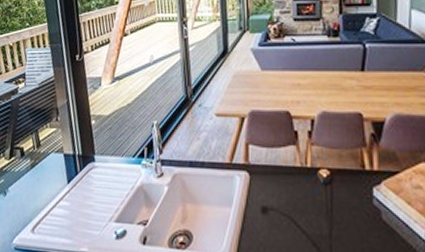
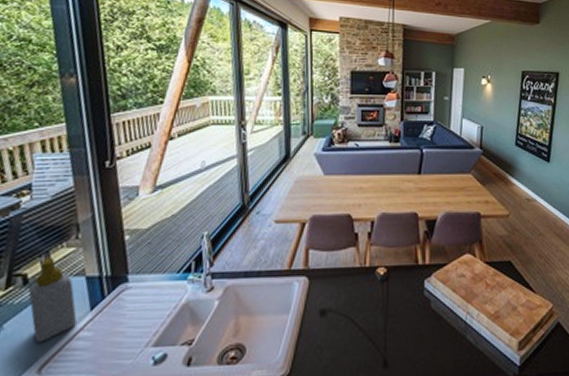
soap bottle: none [24,135,58,206] -> present [28,257,77,342]

